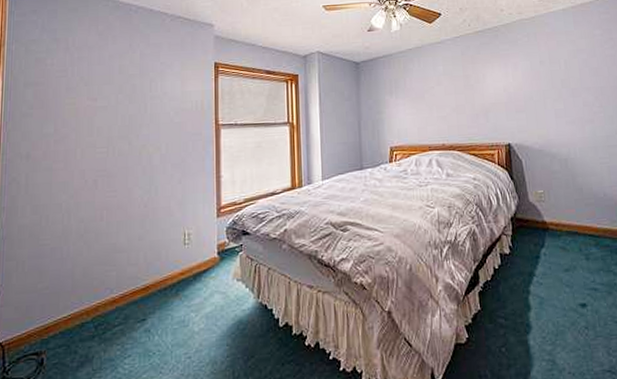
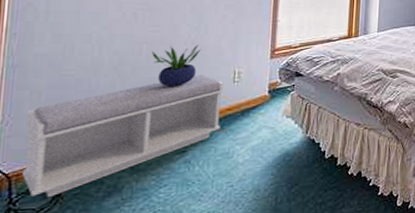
bench: none [12,238,175,366] -> present [21,75,223,197]
potted plant: none [111,207,153,252] -> present [152,45,201,86]

